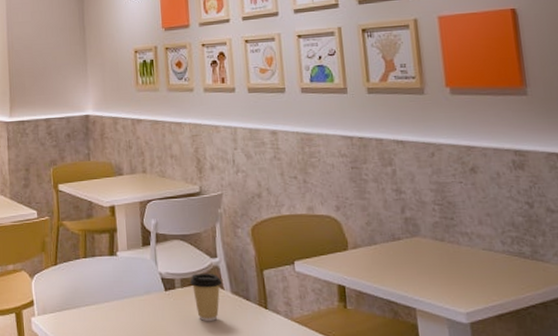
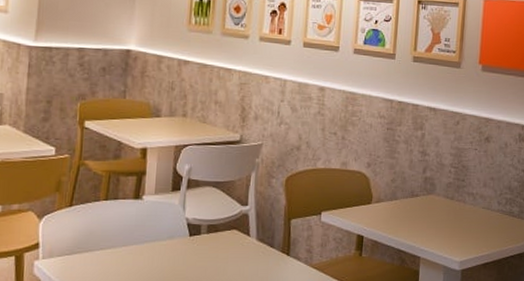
coffee cup: present [189,274,222,322] -> none [216,221,249,267]

